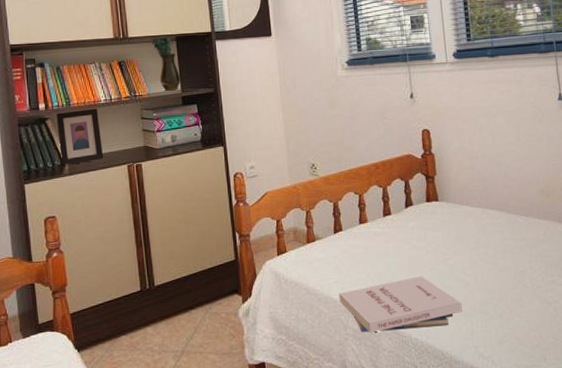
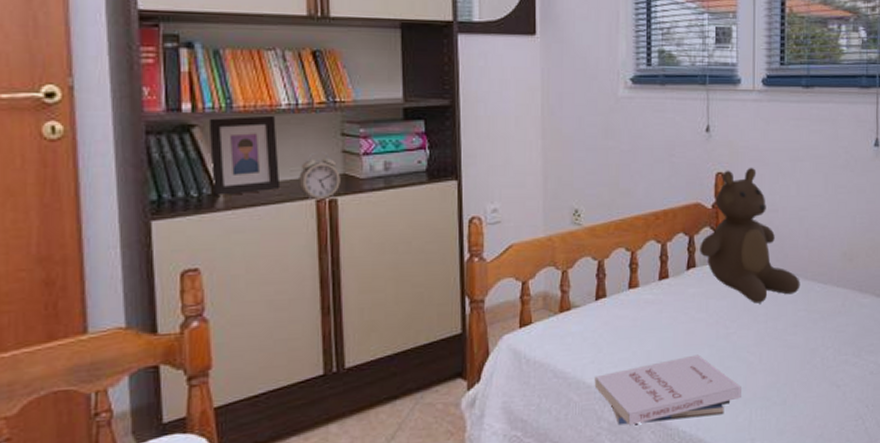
alarm clock: none [115,131,143,166] -> present [299,151,341,201]
vase: present [152,36,181,91] -> none [365,20,404,99]
teddy bear: none [414,123,505,234] -> present [700,167,800,304]

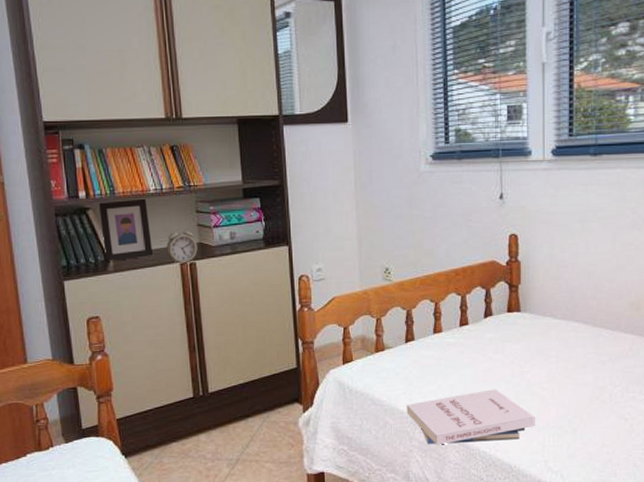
teddy bear: present [700,167,800,304] -> none [496,228,589,347]

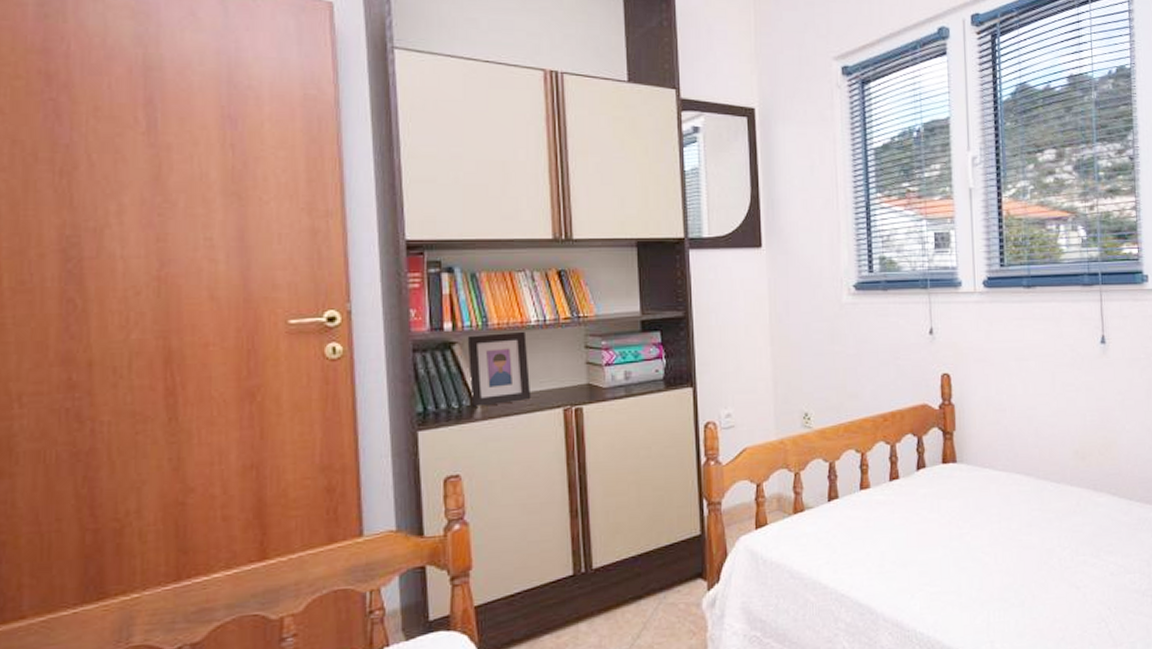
alarm clock: present [166,225,198,264] -> none [547,363,585,410]
books: present [406,389,535,445] -> none [830,555,978,627]

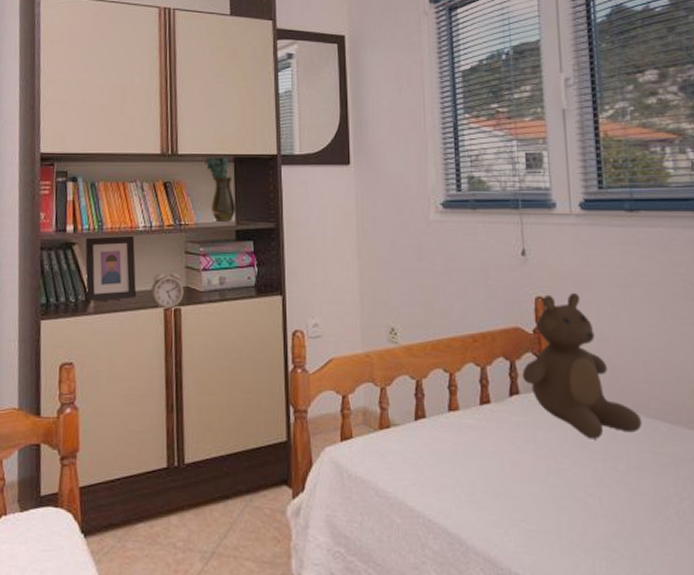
alarm clock: none [547,363,585,410] -> present [151,266,184,309]
vase: none [604,240,641,312] -> present [205,155,236,222]
teddy bear: none [929,367,1033,504] -> present [522,292,642,439]

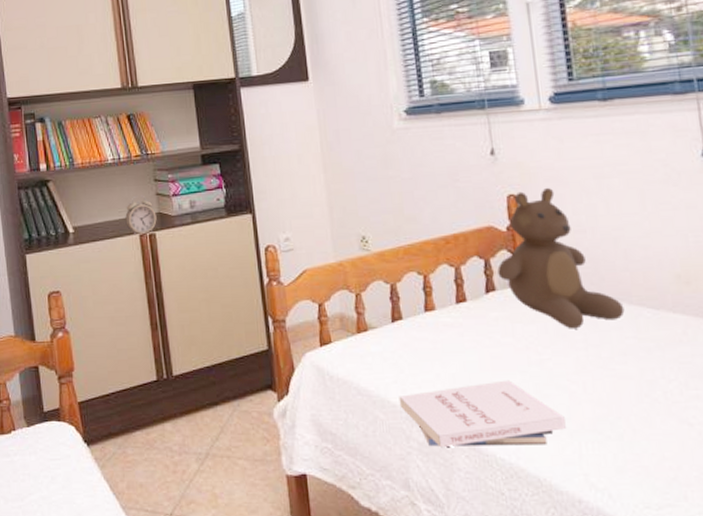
picture frame: present [85,235,137,302] -> none [58,168,113,234]
vase: present [205,155,236,222] -> none [165,84,200,148]
books: none [417,489,581,561] -> present [399,380,566,448]

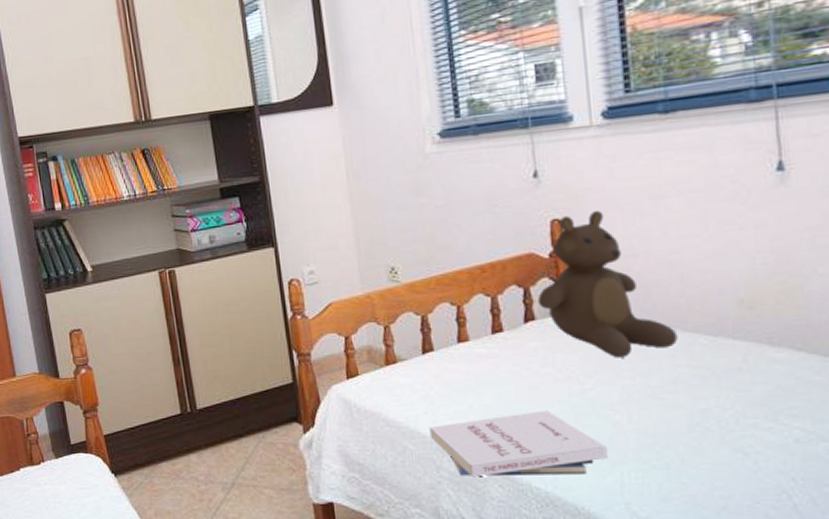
alarm clock: present [125,195,157,236] -> none [143,231,176,273]

